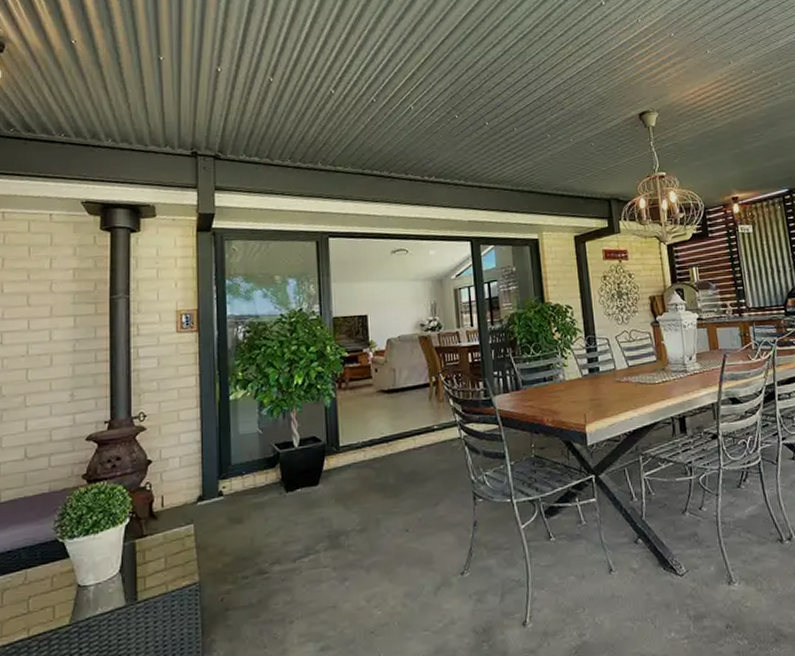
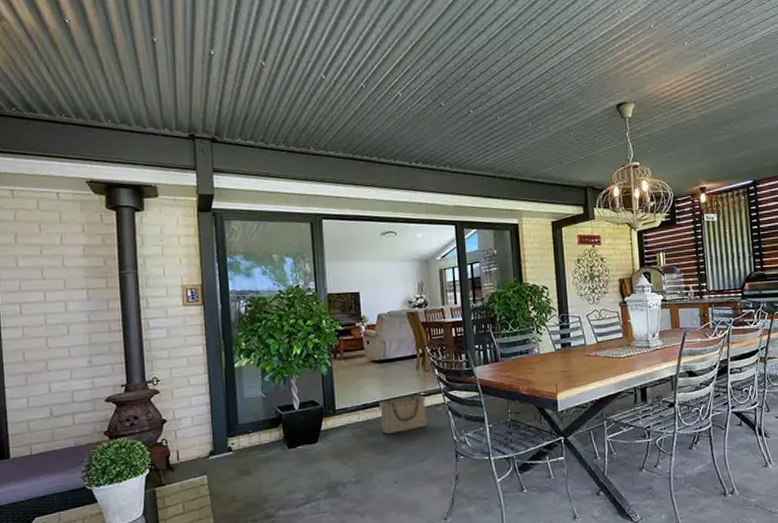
basket: none [387,429,441,475] -> present [378,395,427,435]

